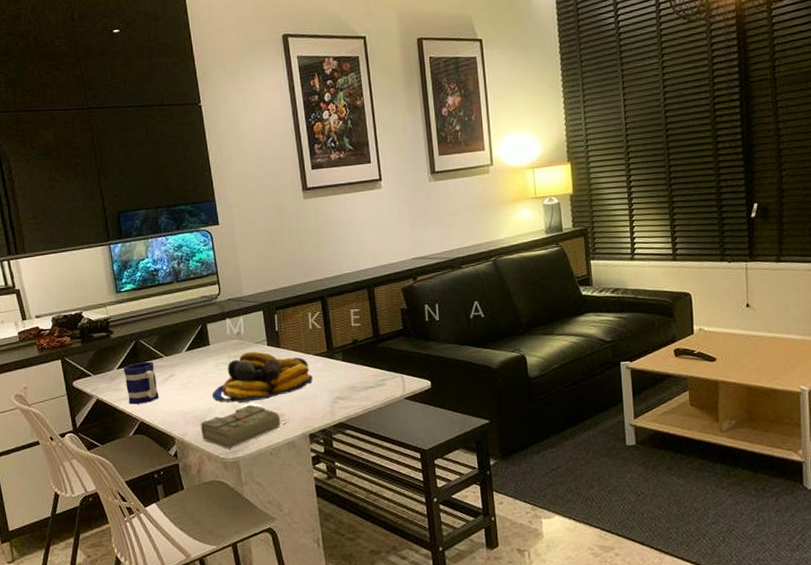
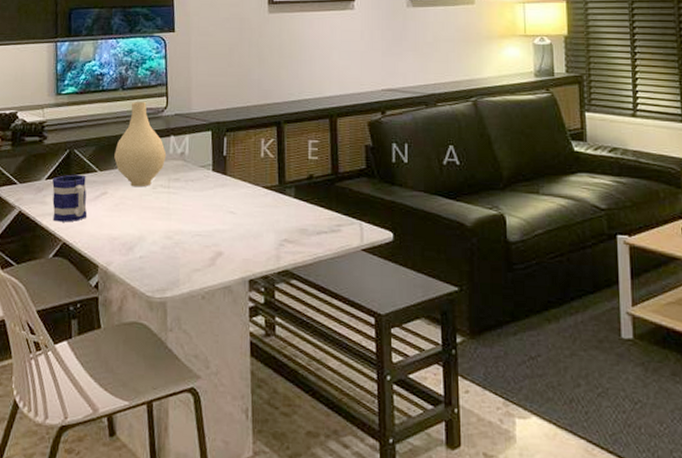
vase: none [177,291,225,367] -> present [114,102,167,188]
diary: present [200,404,289,449] -> none [128,236,228,286]
fruit bowl: present [212,351,313,403] -> none [145,175,259,234]

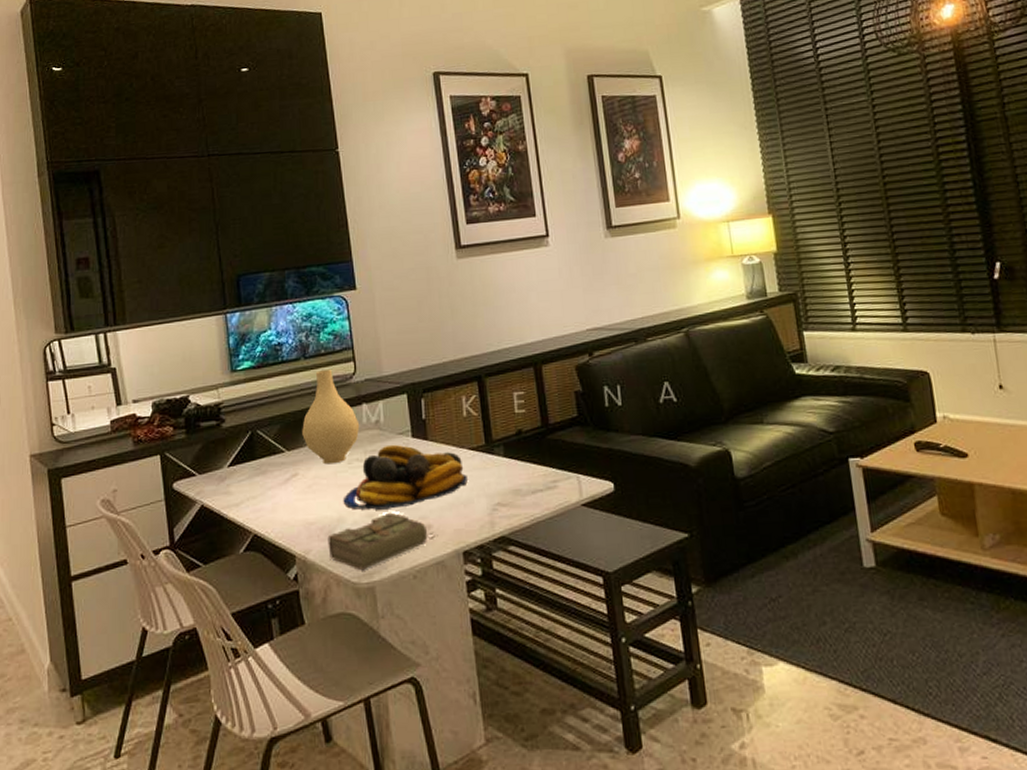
mug: present [52,174,88,222] -> none [236,457,278,512]
diary: none [128,236,228,286] -> present [327,512,438,571]
fruit bowl: none [145,175,259,234] -> present [343,444,468,510]

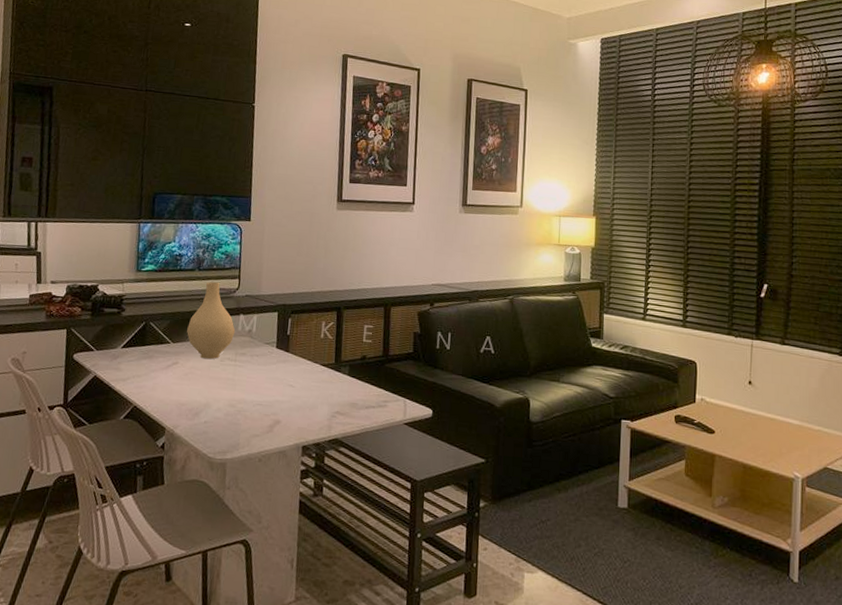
diary: present [327,512,438,571] -> none [193,405,284,449]
fruit bowl: present [343,444,468,510] -> none [211,351,316,403]

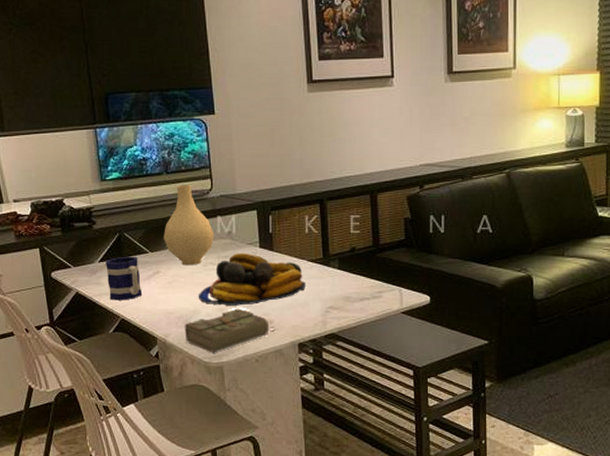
mug: none [125,344,160,388] -> present [106,256,143,300]
diary: none [193,405,284,449] -> present [184,308,278,353]
fruit bowl: none [211,351,316,403] -> present [198,252,306,306]

